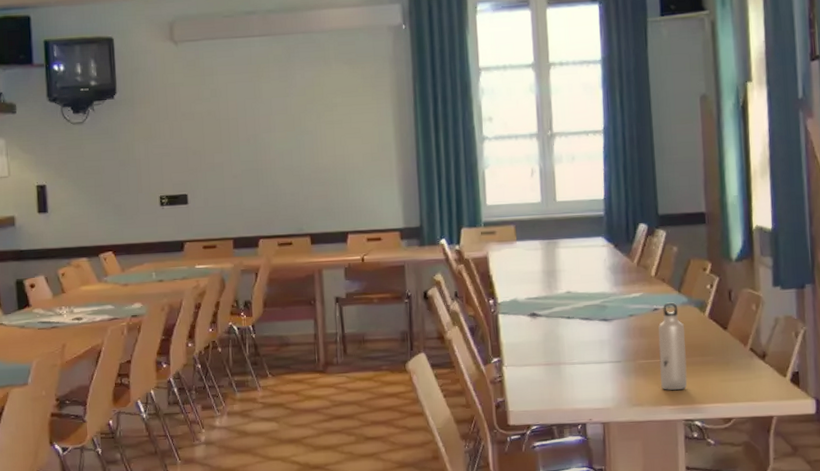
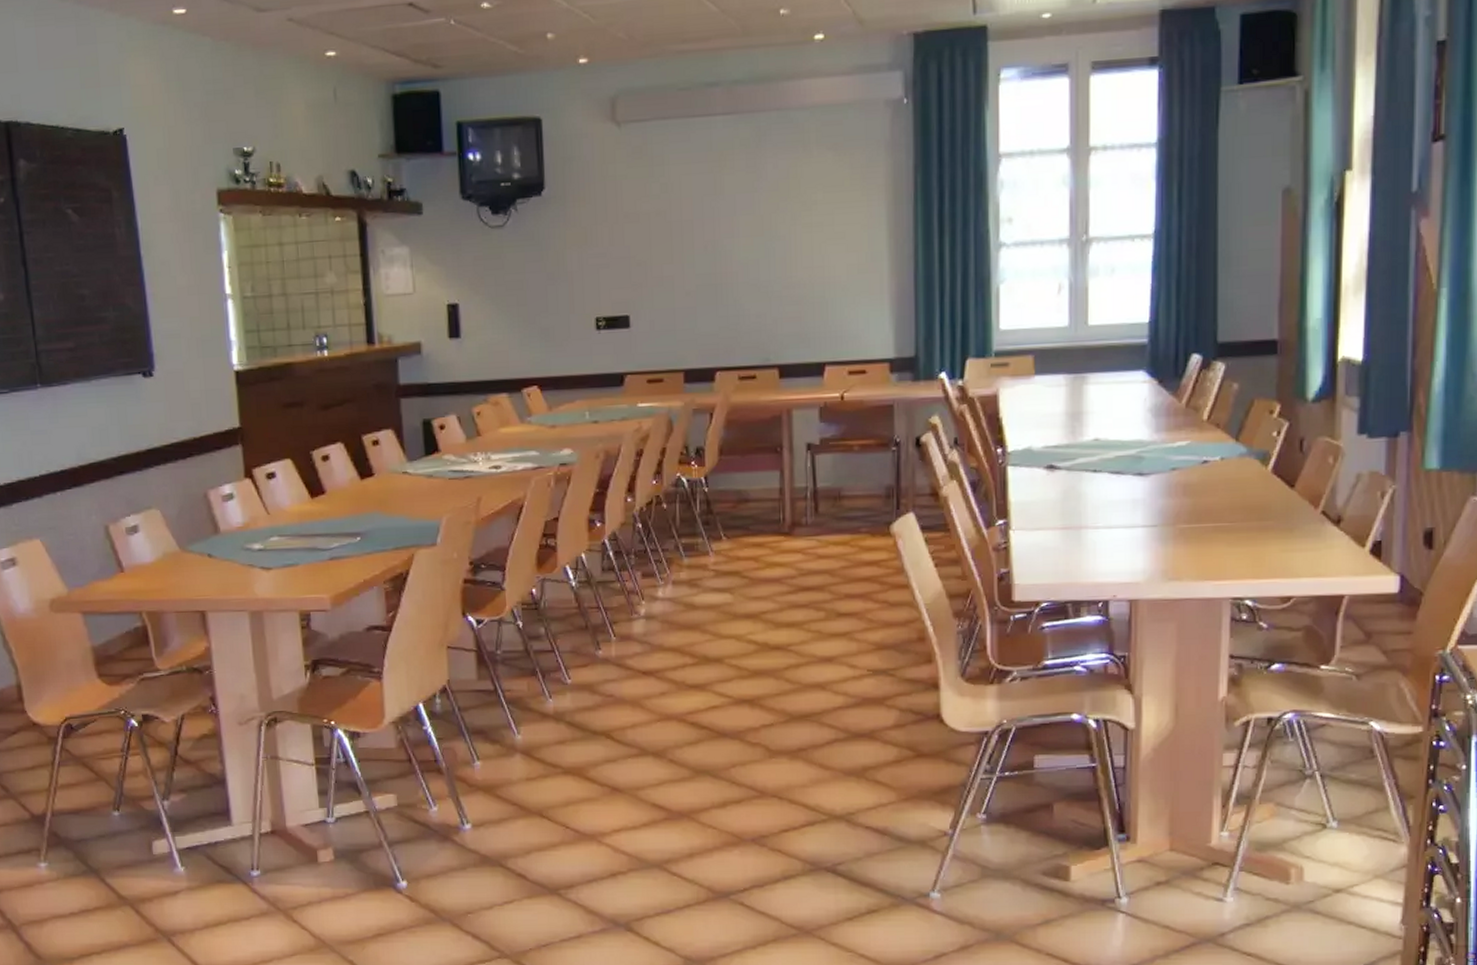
water bottle: present [658,302,688,390] -> none [1204,453,1241,562]

